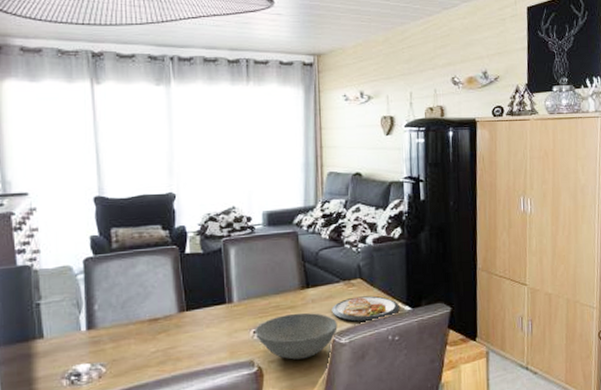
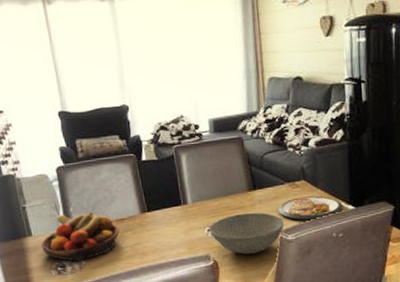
fruit bowl: none [53,310,151,369] -> present [41,211,120,262]

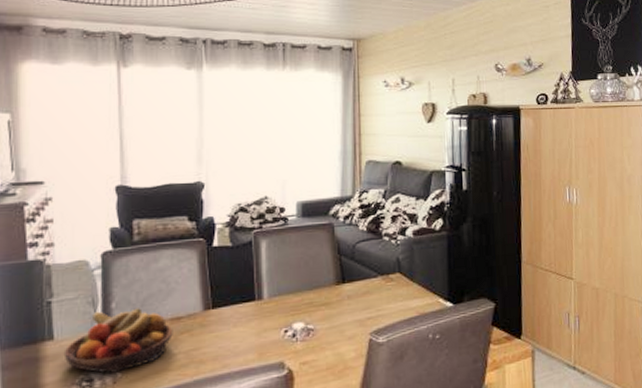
bowl: present [209,212,284,255] -> none [286,310,375,361]
dish: present [278,196,343,221] -> none [368,291,441,320]

